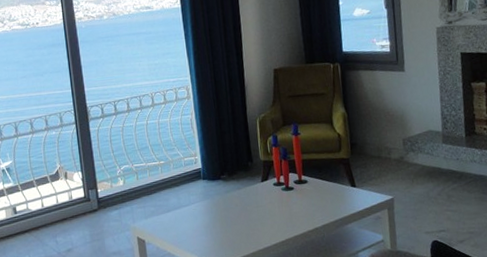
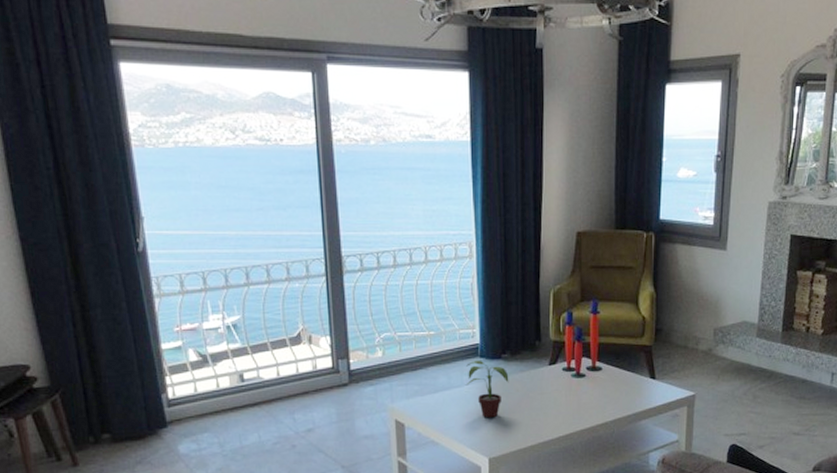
potted plant: none [192,181,229,231] -> present [466,360,509,418]

